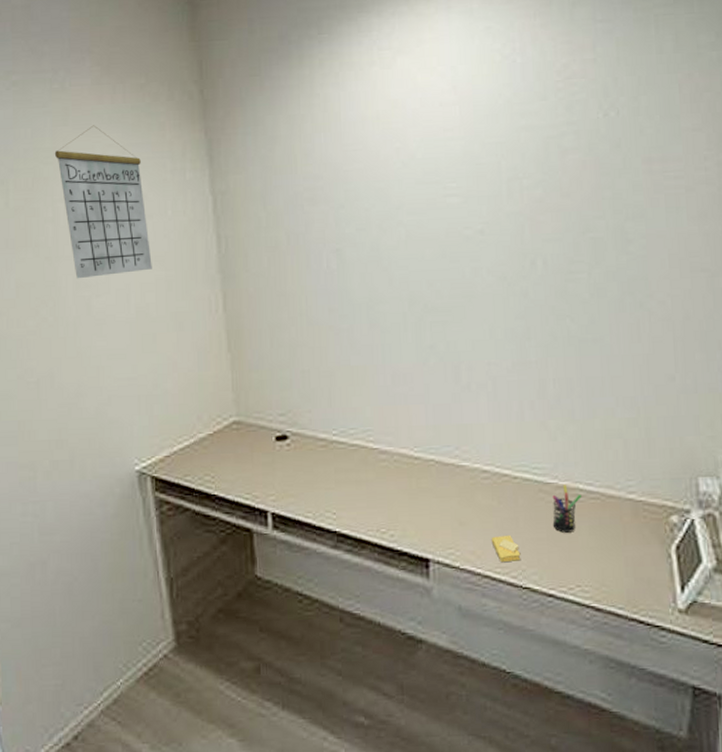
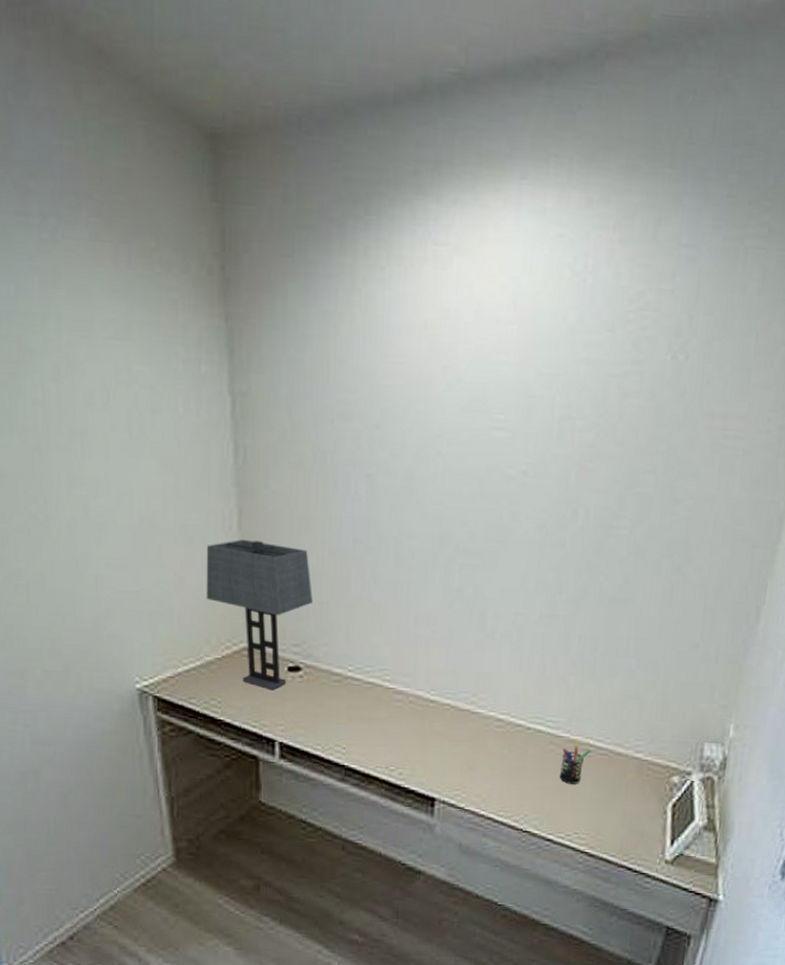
calendar: present [54,125,152,279] -> none [43,292,159,475]
table lamp: none [195,319,296,461] -> present [206,539,314,691]
sticky notes: present [491,534,521,563] -> none [498,781,525,807]

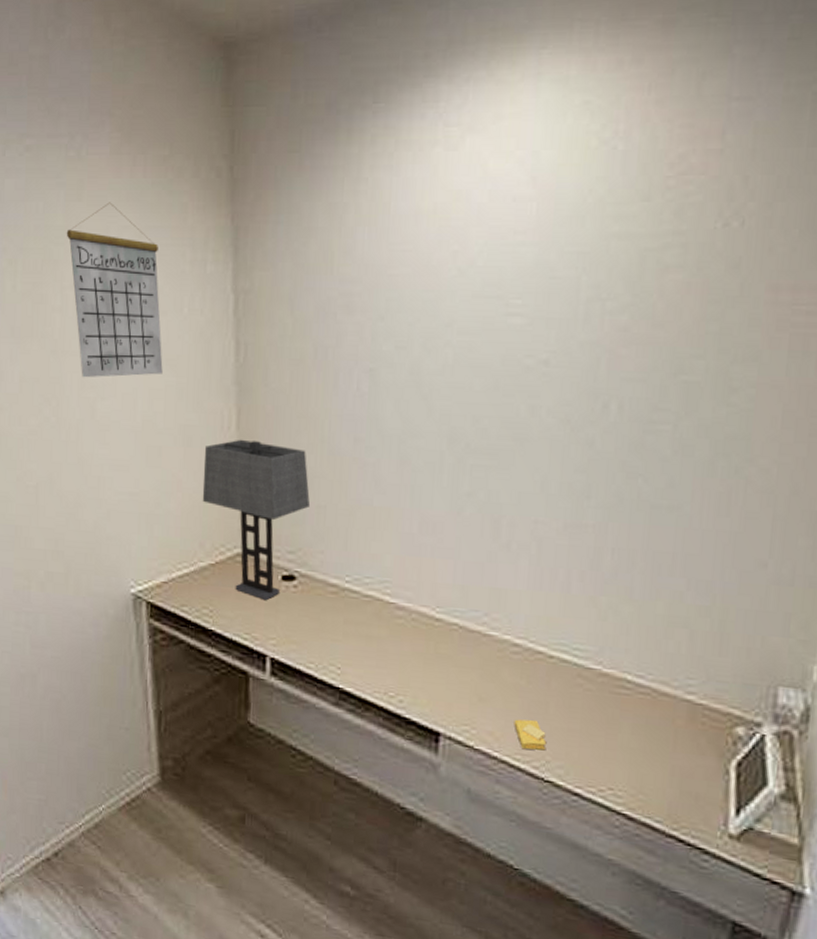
calendar: none [43,292,159,475] -> present [66,202,163,378]
sticky notes: none [498,781,525,807] -> present [514,719,547,751]
pen holder: present [559,739,591,784] -> none [589,673,628,728]

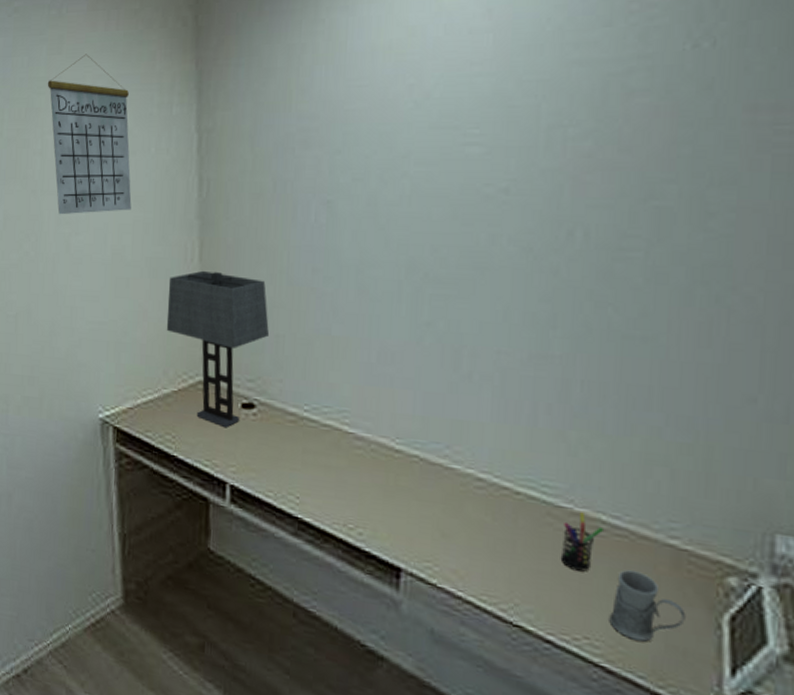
sticky notes: present [514,719,547,751] -> none [479,557,515,593]
pen holder: none [589,673,628,728] -> present [560,512,603,572]
mug: none [631,724,699,790] -> present [609,570,686,642]

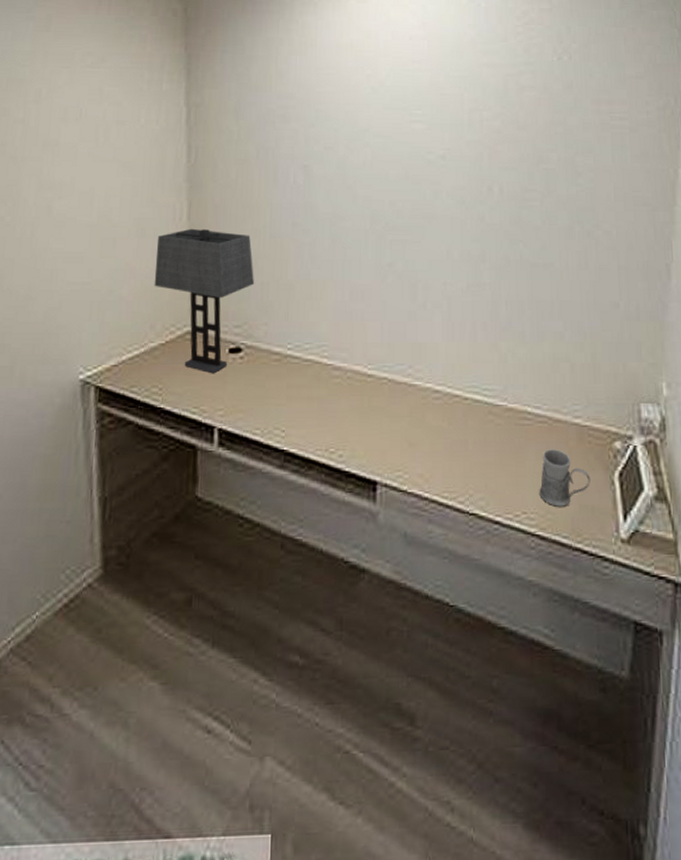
calendar: present [47,54,132,215] -> none [32,33,120,180]
pen holder: present [560,512,603,572] -> none [501,407,530,457]

